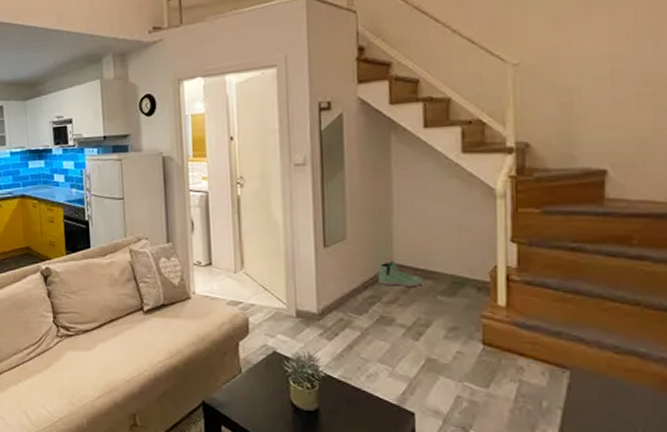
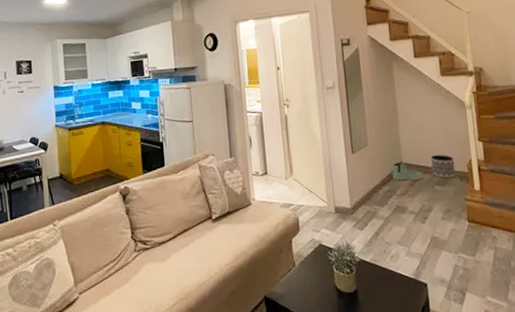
planter: none [435,256,471,287] -> present [430,154,456,179]

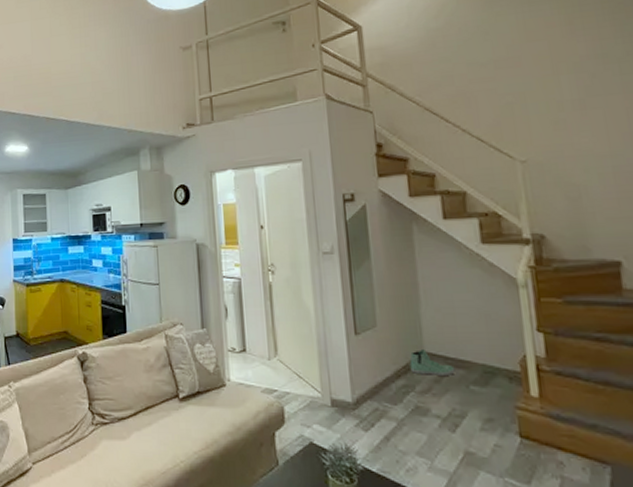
planter: present [430,154,456,179] -> none [465,344,503,377]

